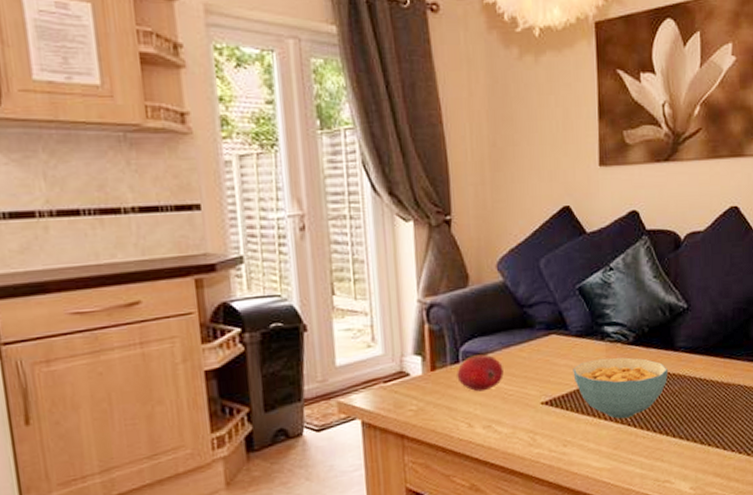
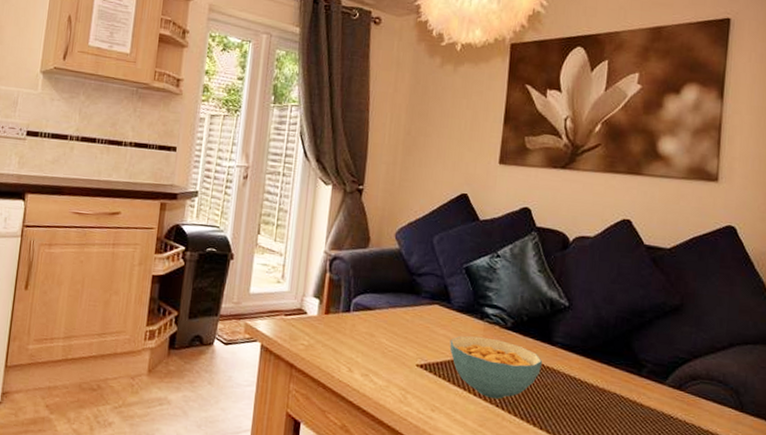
fruit: present [457,354,504,392] -> none [346,308,387,342]

